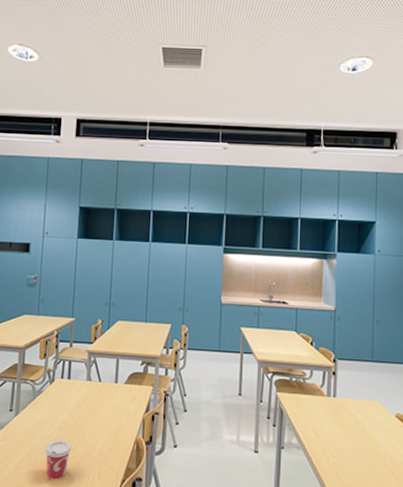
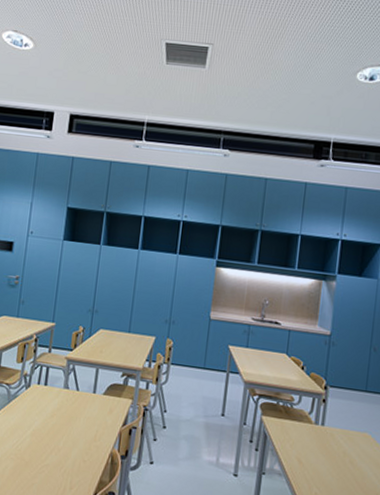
cup: present [45,440,72,479] -> none [17,446,45,486]

